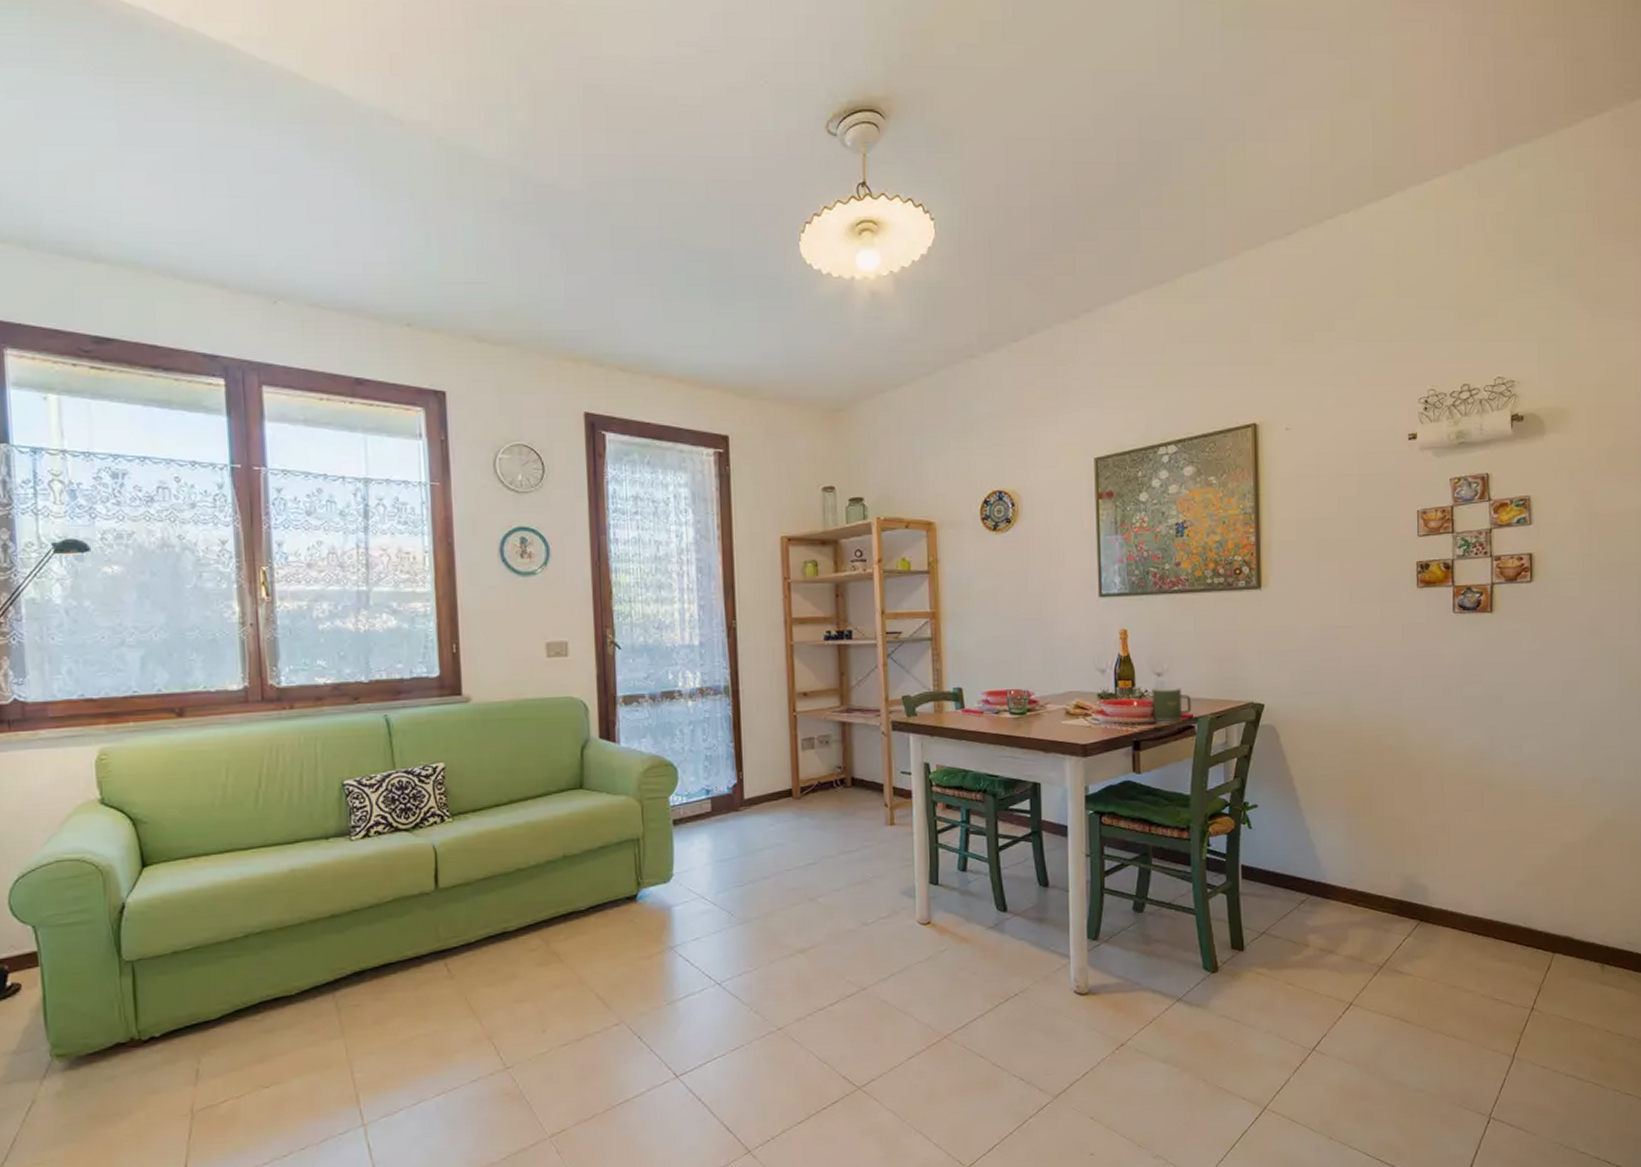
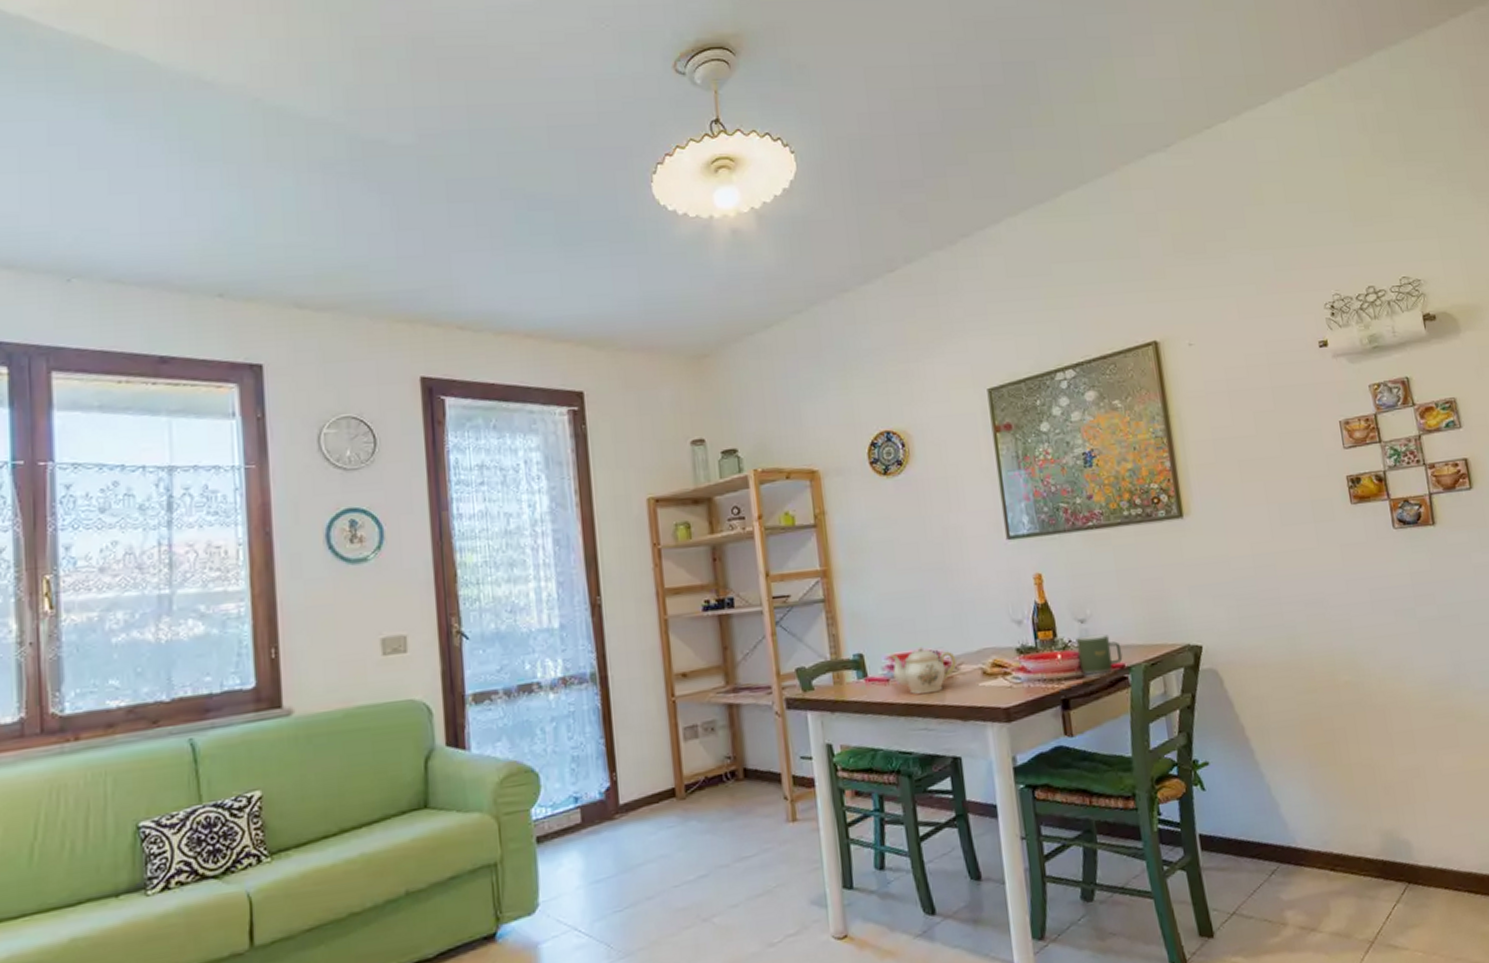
teapot: none [987,685,1045,727] -> present [891,646,957,695]

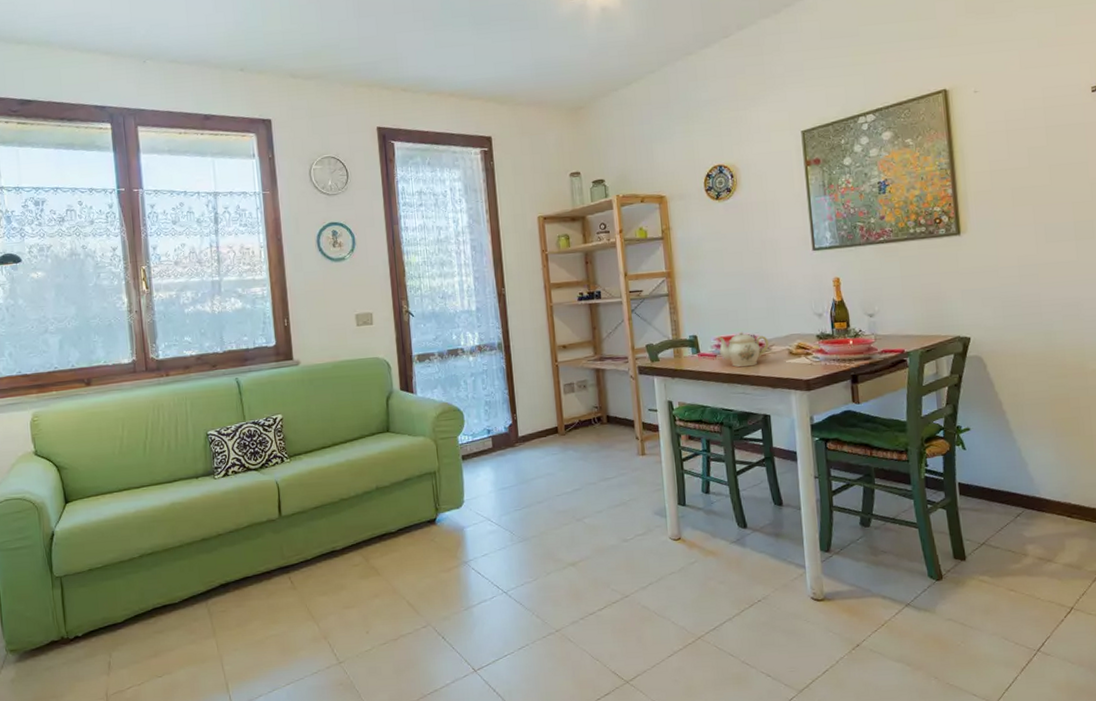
mug: present [1075,634,1123,675] -> none [865,326,903,357]

